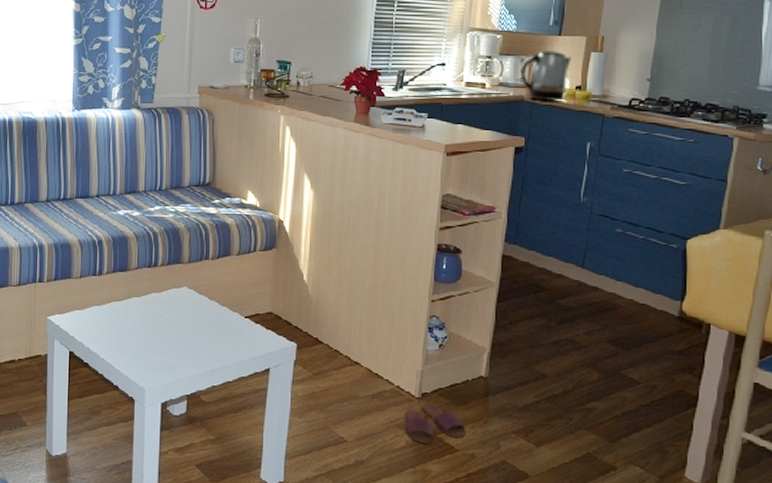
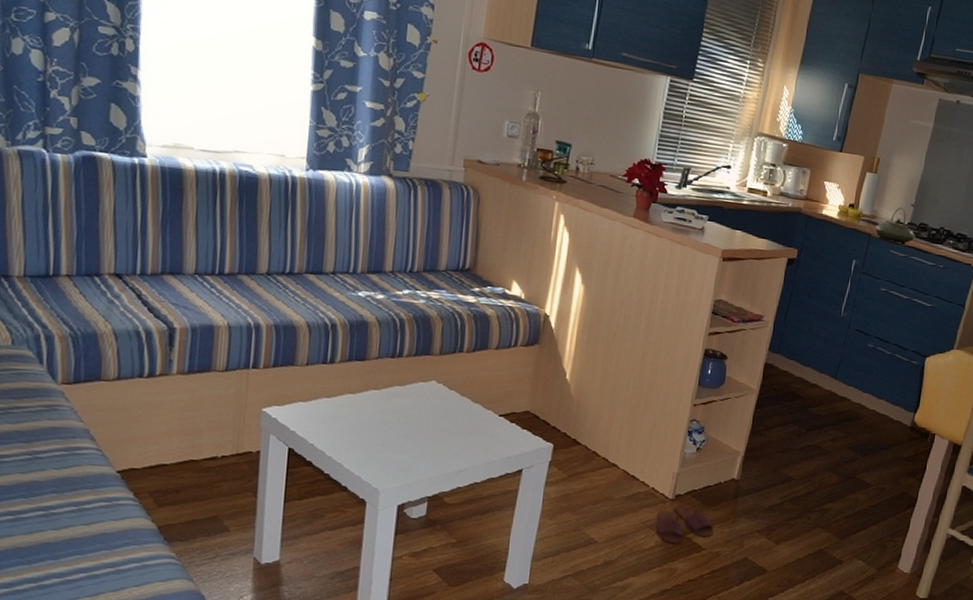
kettle: present [520,49,571,102] -> none [800,164,849,218]
teapot: none [607,83,656,120] -> present [874,206,916,243]

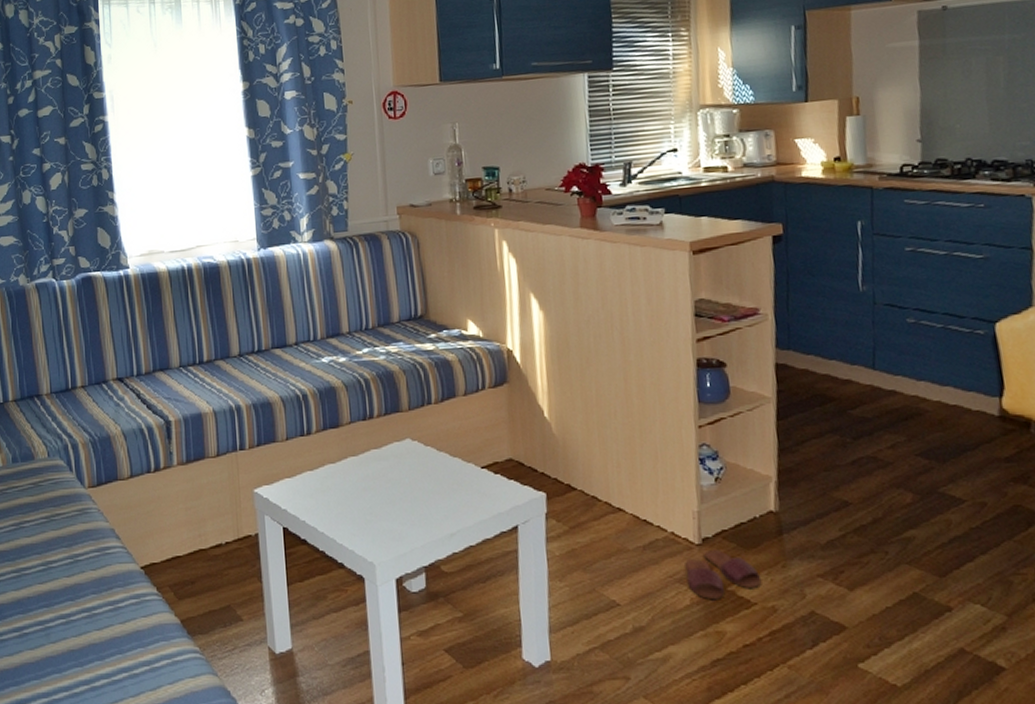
teapot: present [874,206,916,243] -> none [874,146,935,190]

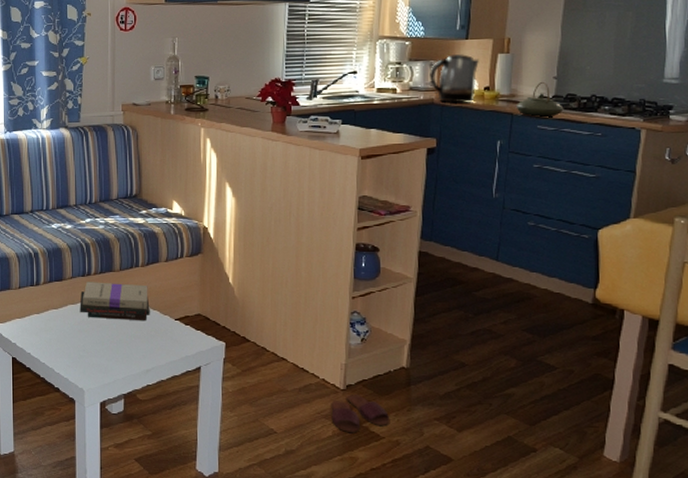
books: none [362,426,450,472] -> present [79,282,150,321]
kettle: none [765,119,825,180] -> present [430,53,479,104]
teapot: none [874,146,935,190] -> present [515,81,564,117]

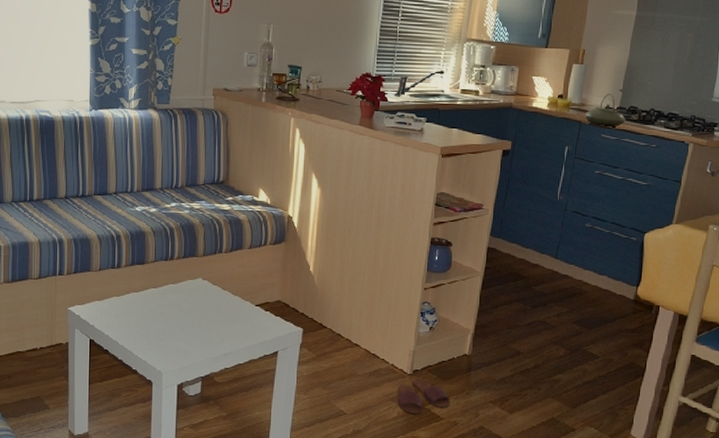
books: present [79,282,150,321] -> none [161,266,231,307]
kettle: present [430,53,479,104] -> none [510,60,556,109]

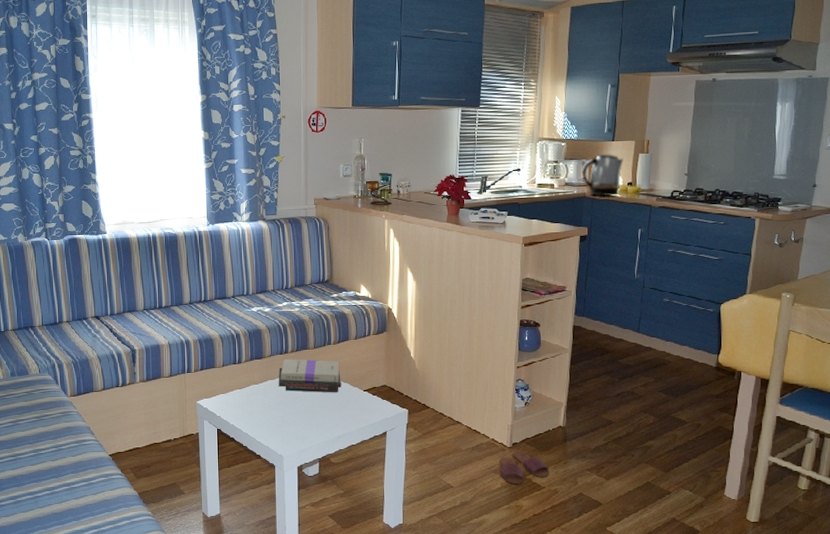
books: none [161,266,231,307] -> present [278,359,341,393]
kettle: none [510,60,556,109] -> present [582,153,623,197]
teapot: present [584,93,626,127] -> none [653,177,693,208]

